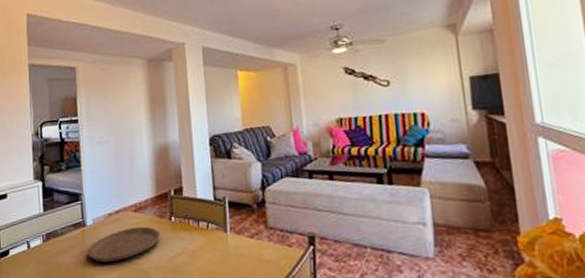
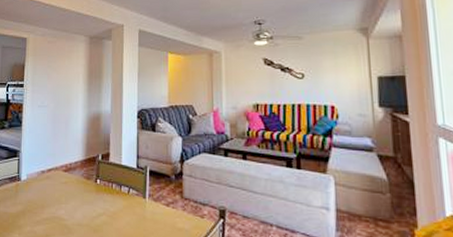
plate: present [87,226,160,262] -> none [19,185,85,215]

